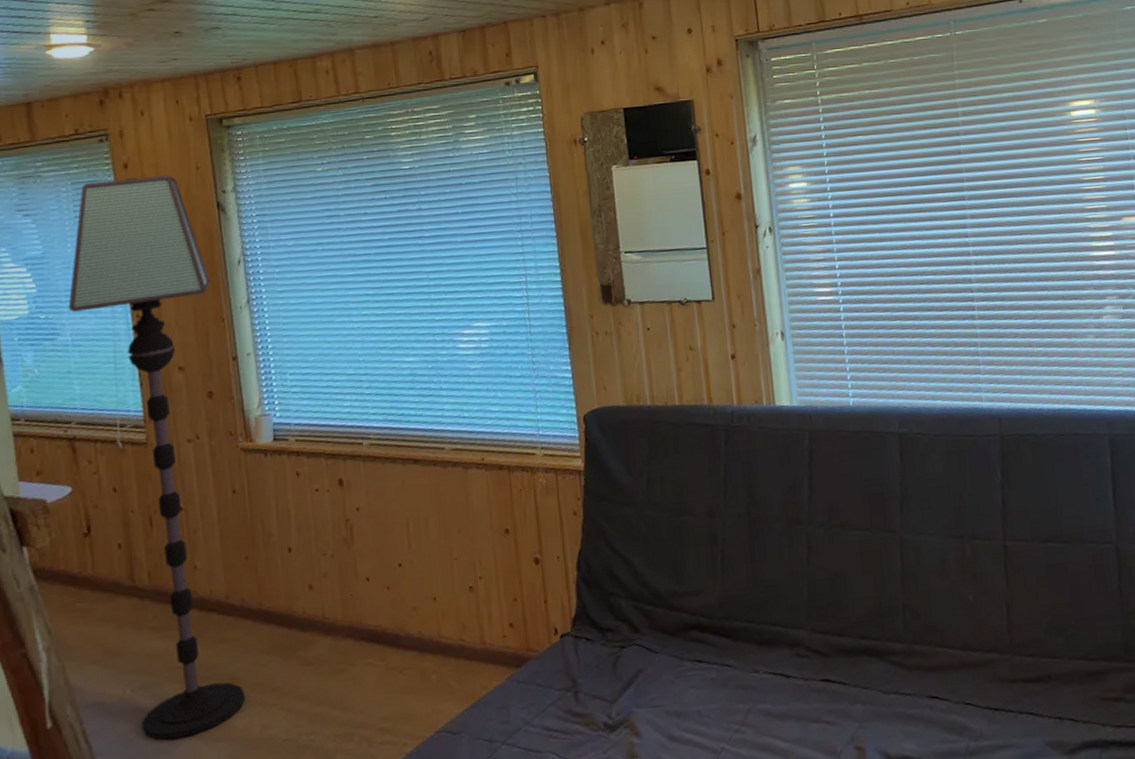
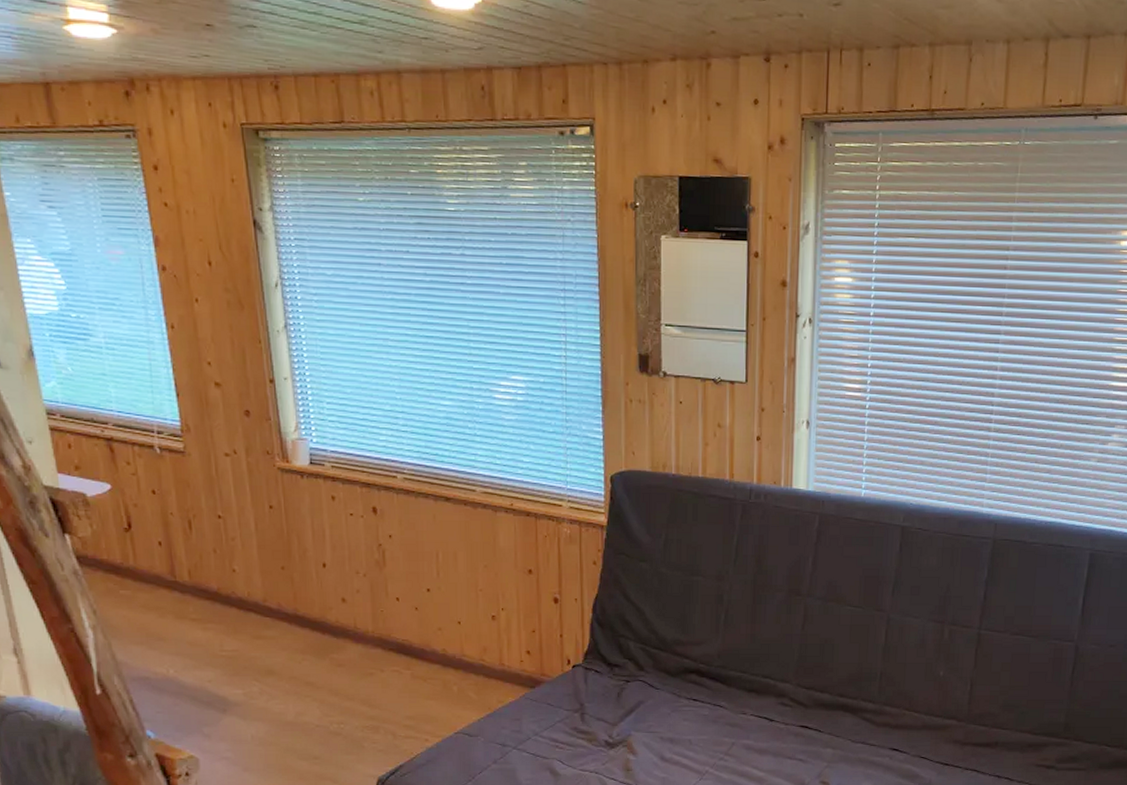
floor lamp: present [68,174,246,741] -> none [100,180,282,716]

